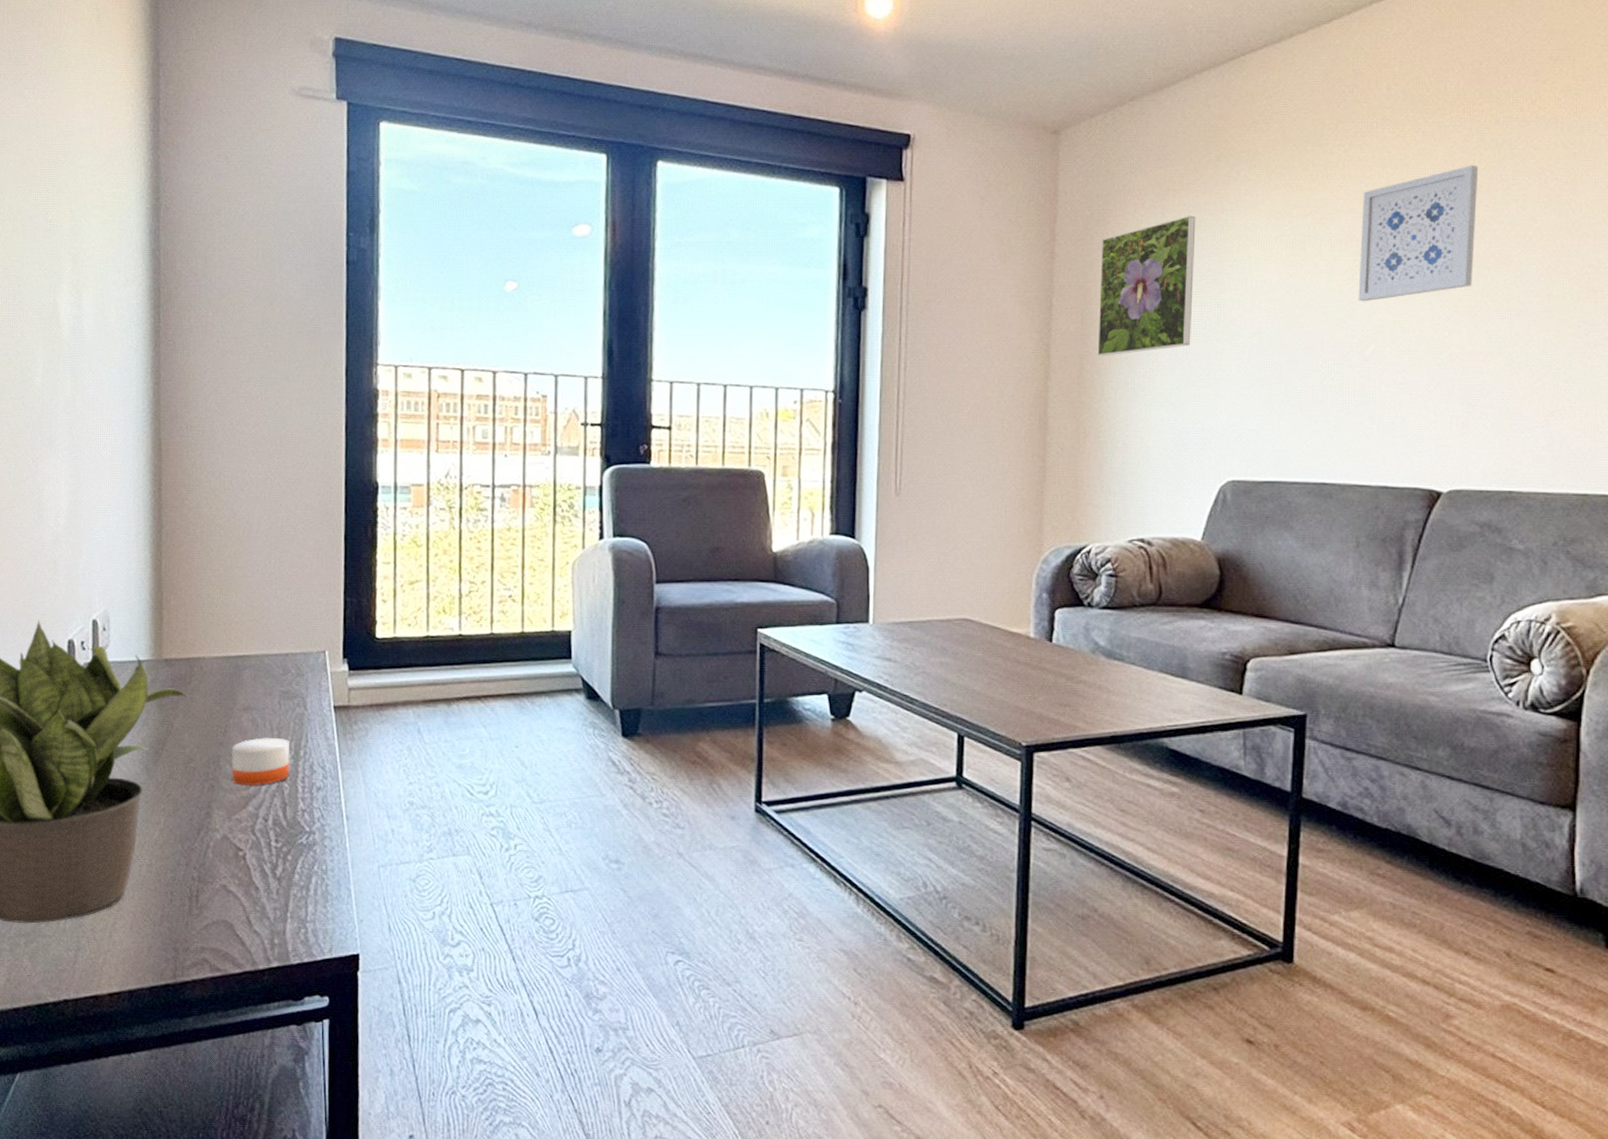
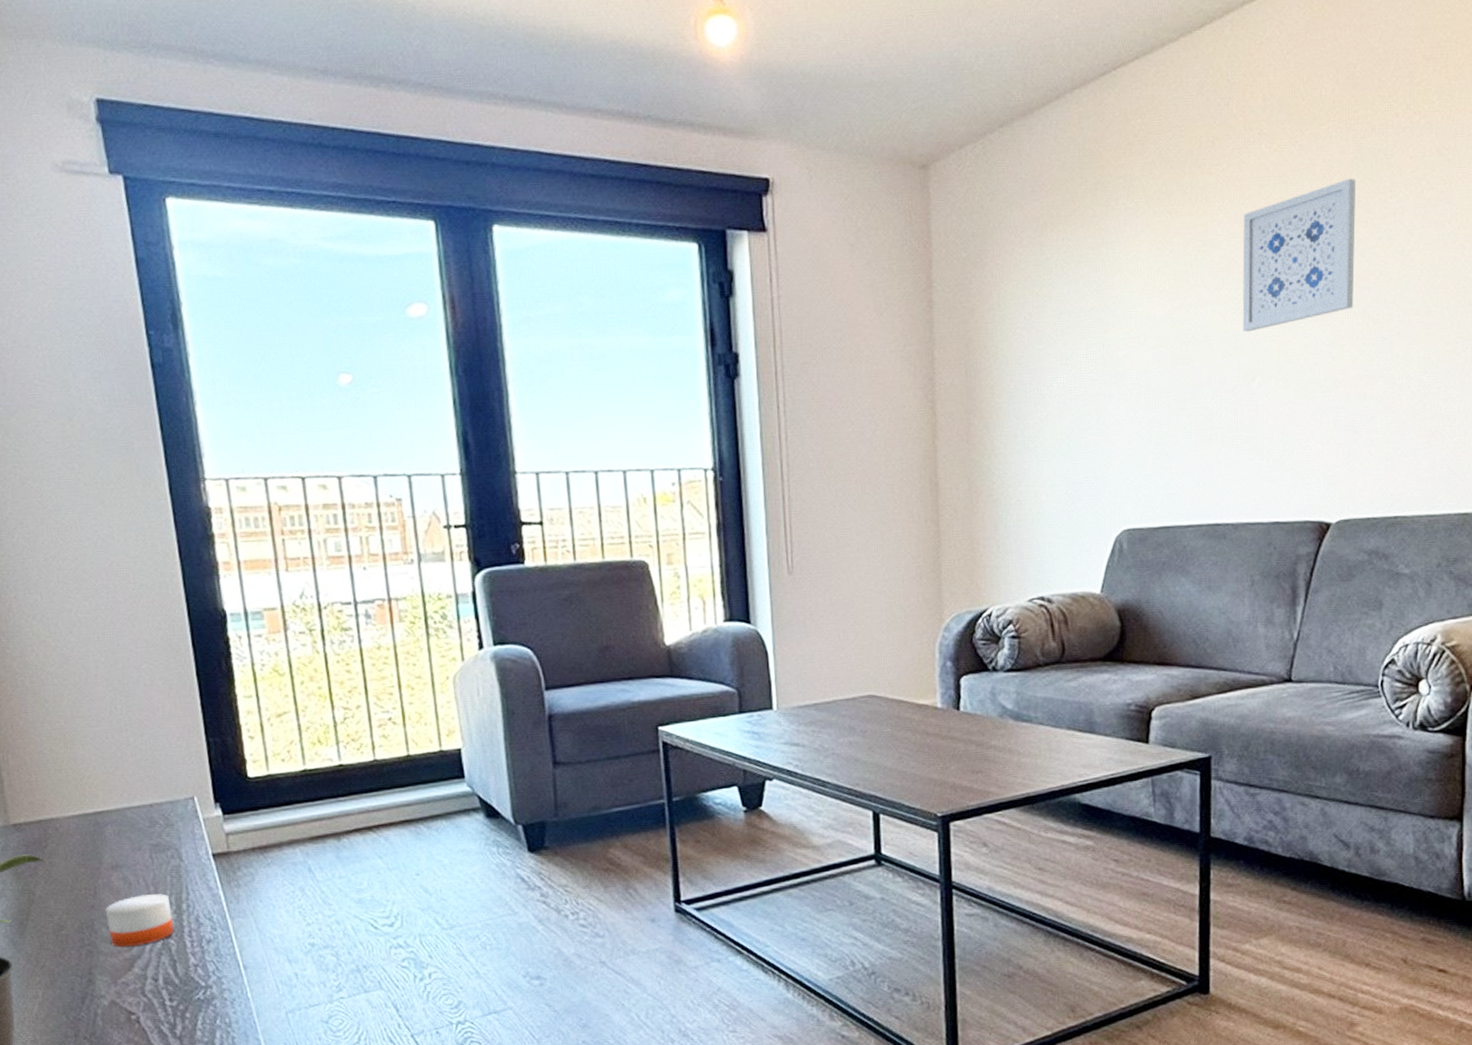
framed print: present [1097,215,1196,356] -> none [981,251,1079,410]

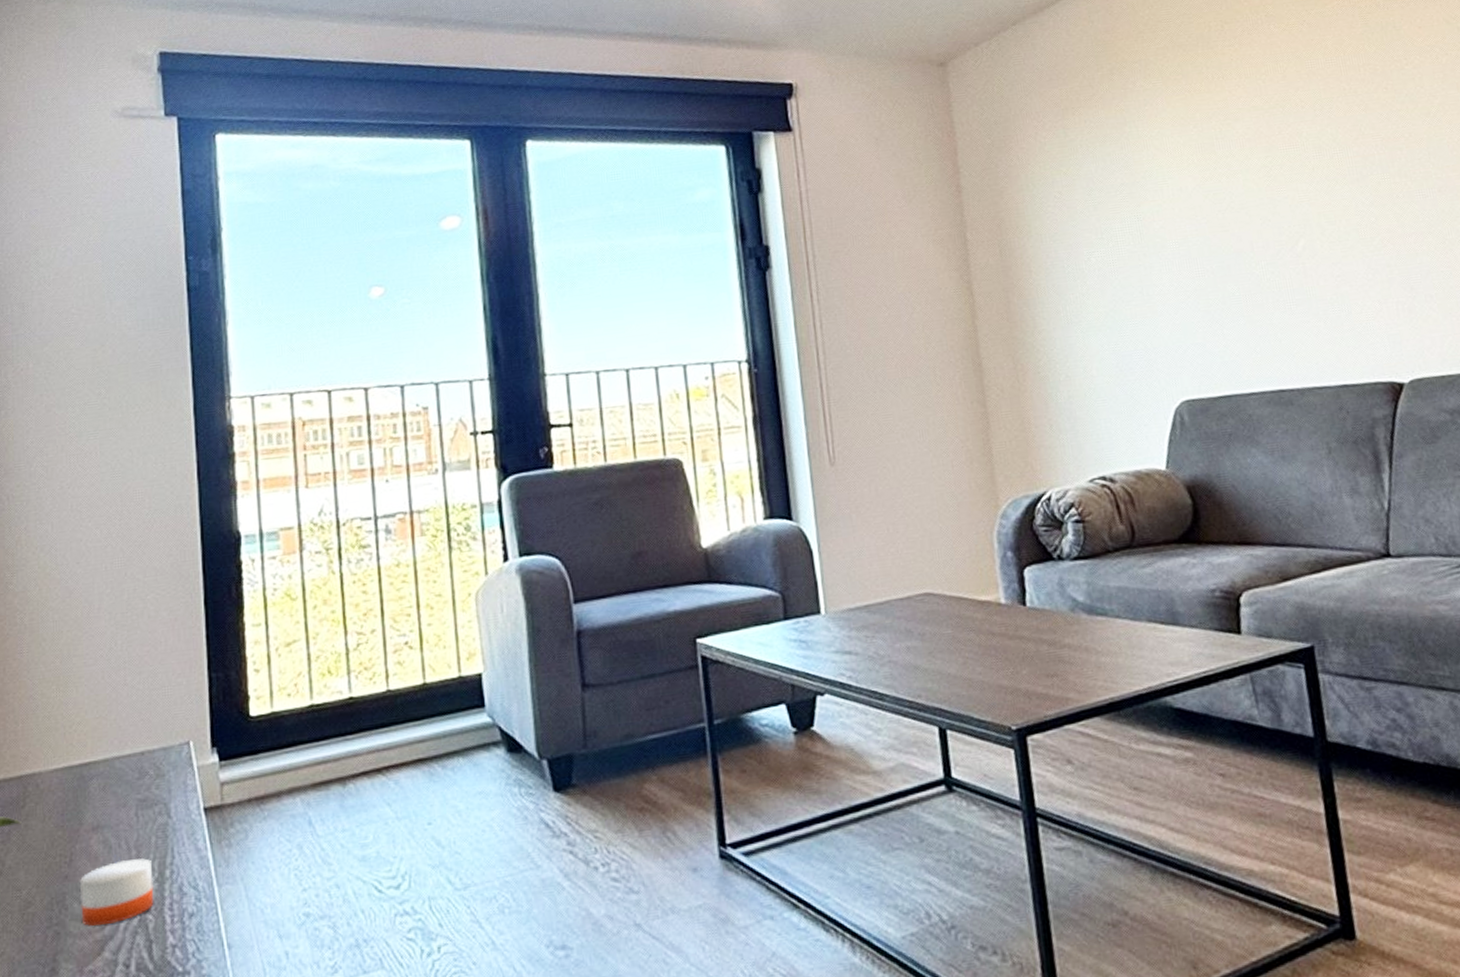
wall art: present [1242,178,1357,332] -> none [1262,49,1388,198]

